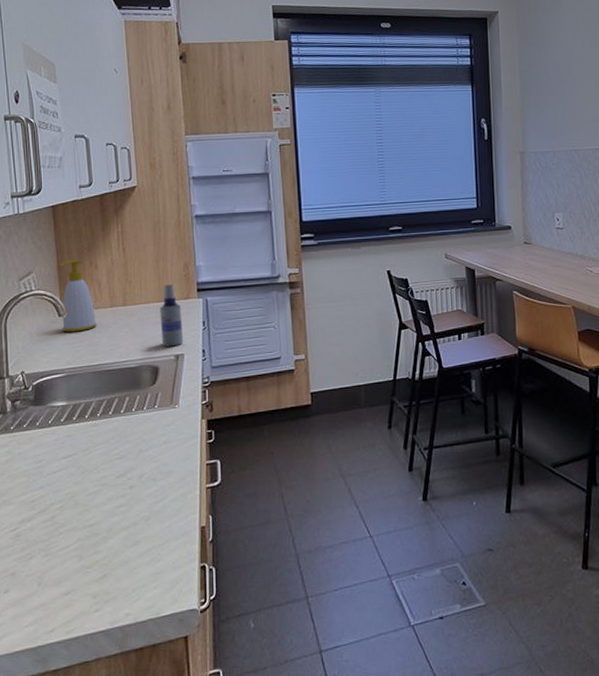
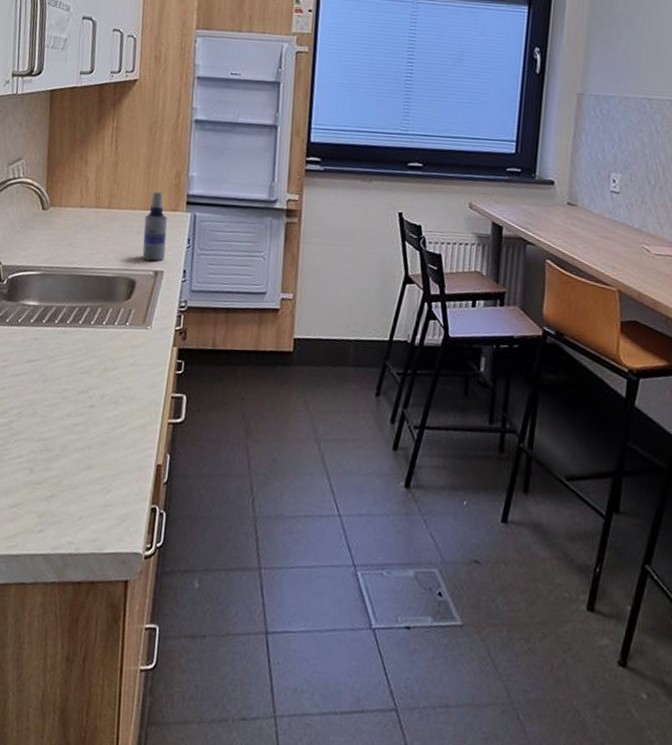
soap bottle: present [59,260,97,332] -> none [44,151,79,230]

